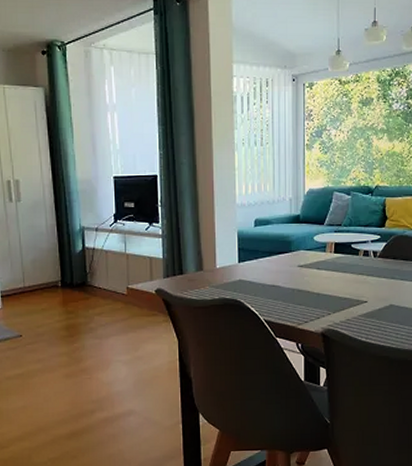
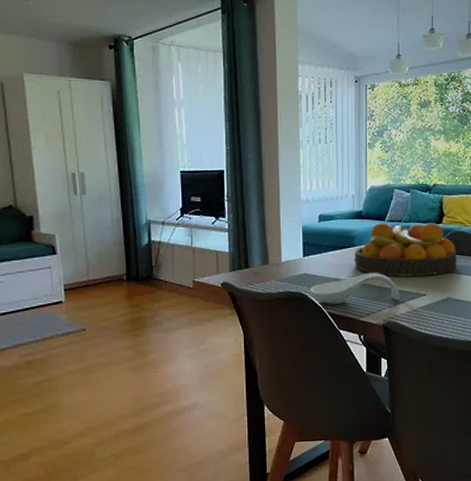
spoon rest: none [245,278,339,311] -> present [310,272,400,304]
fruit bowl: none [292,227,401,283] -> present [354,223,457,277]

